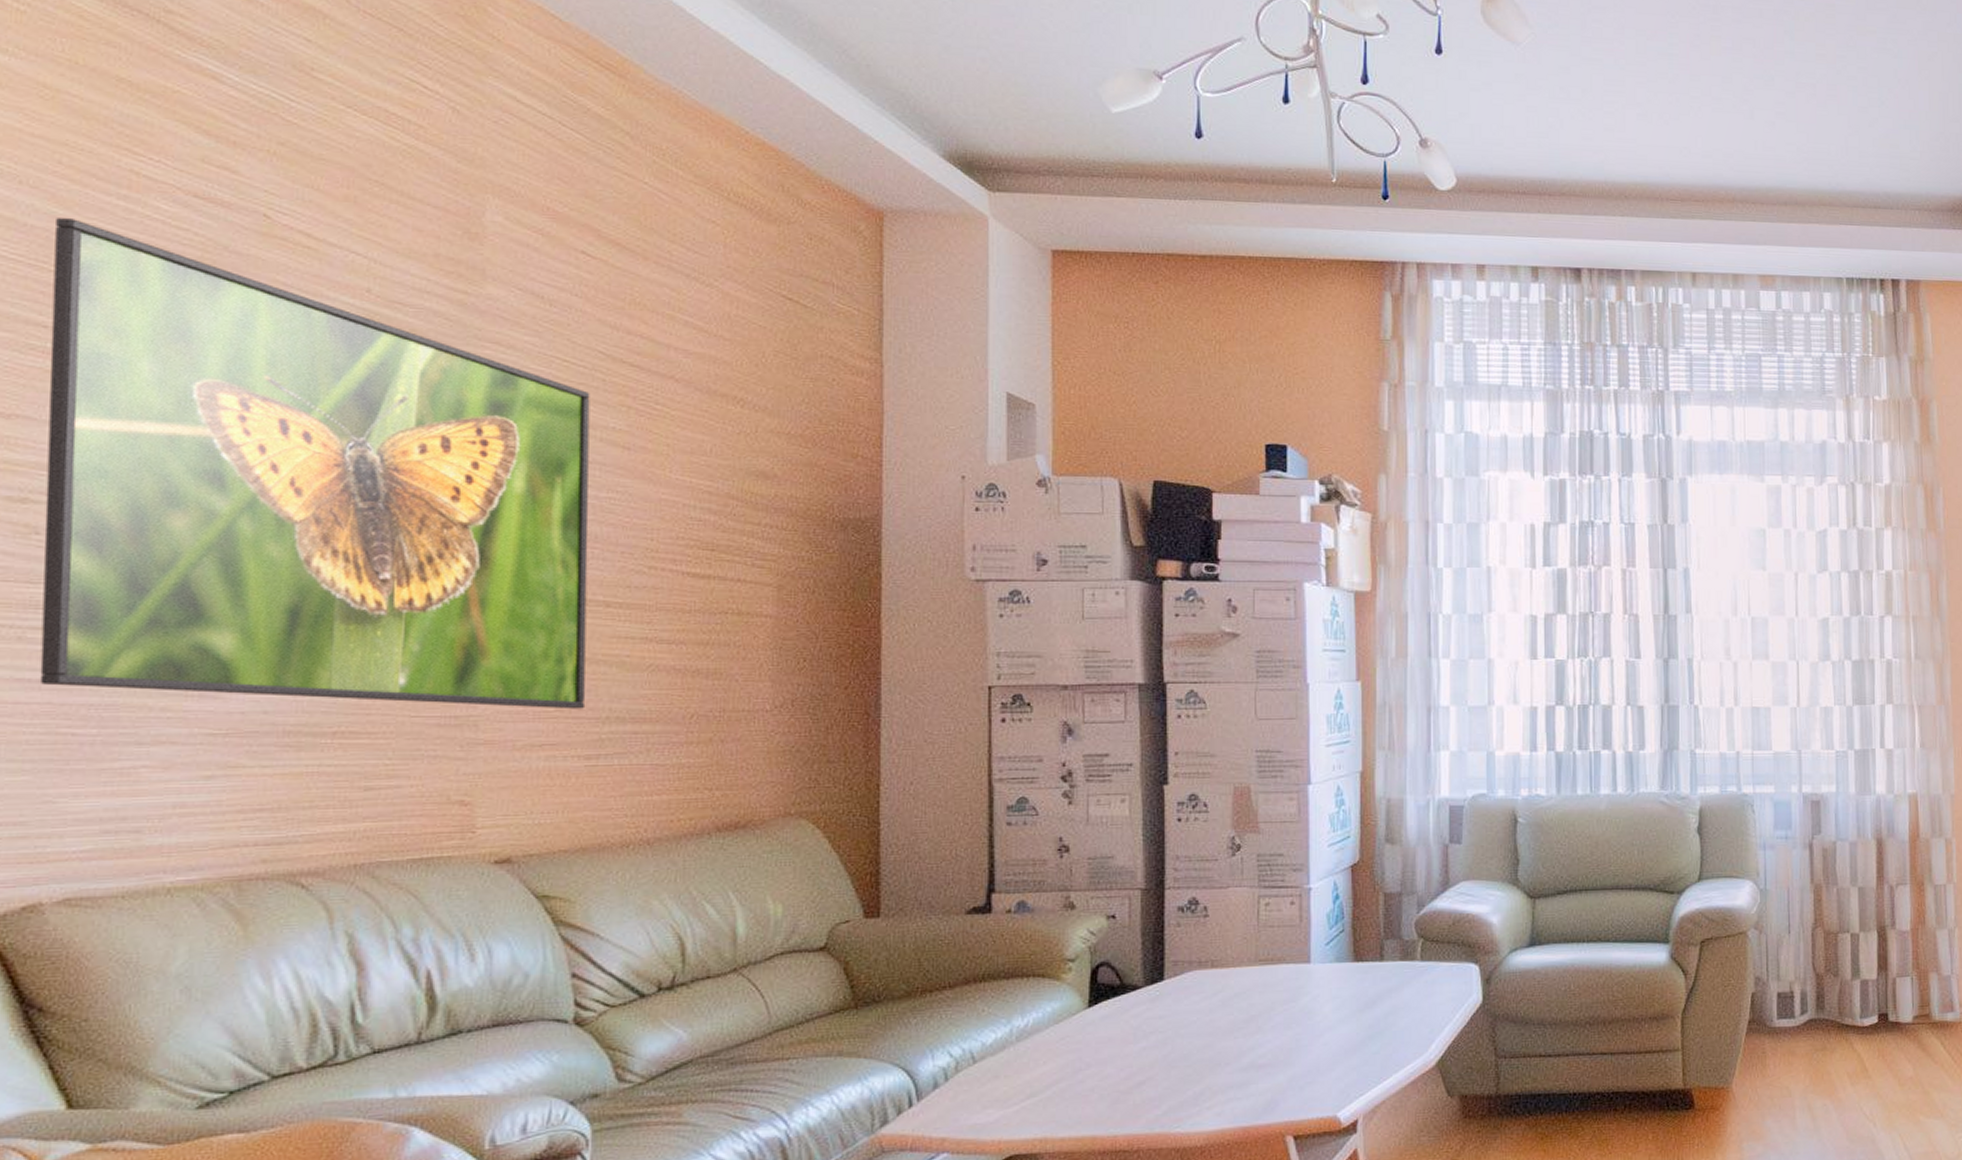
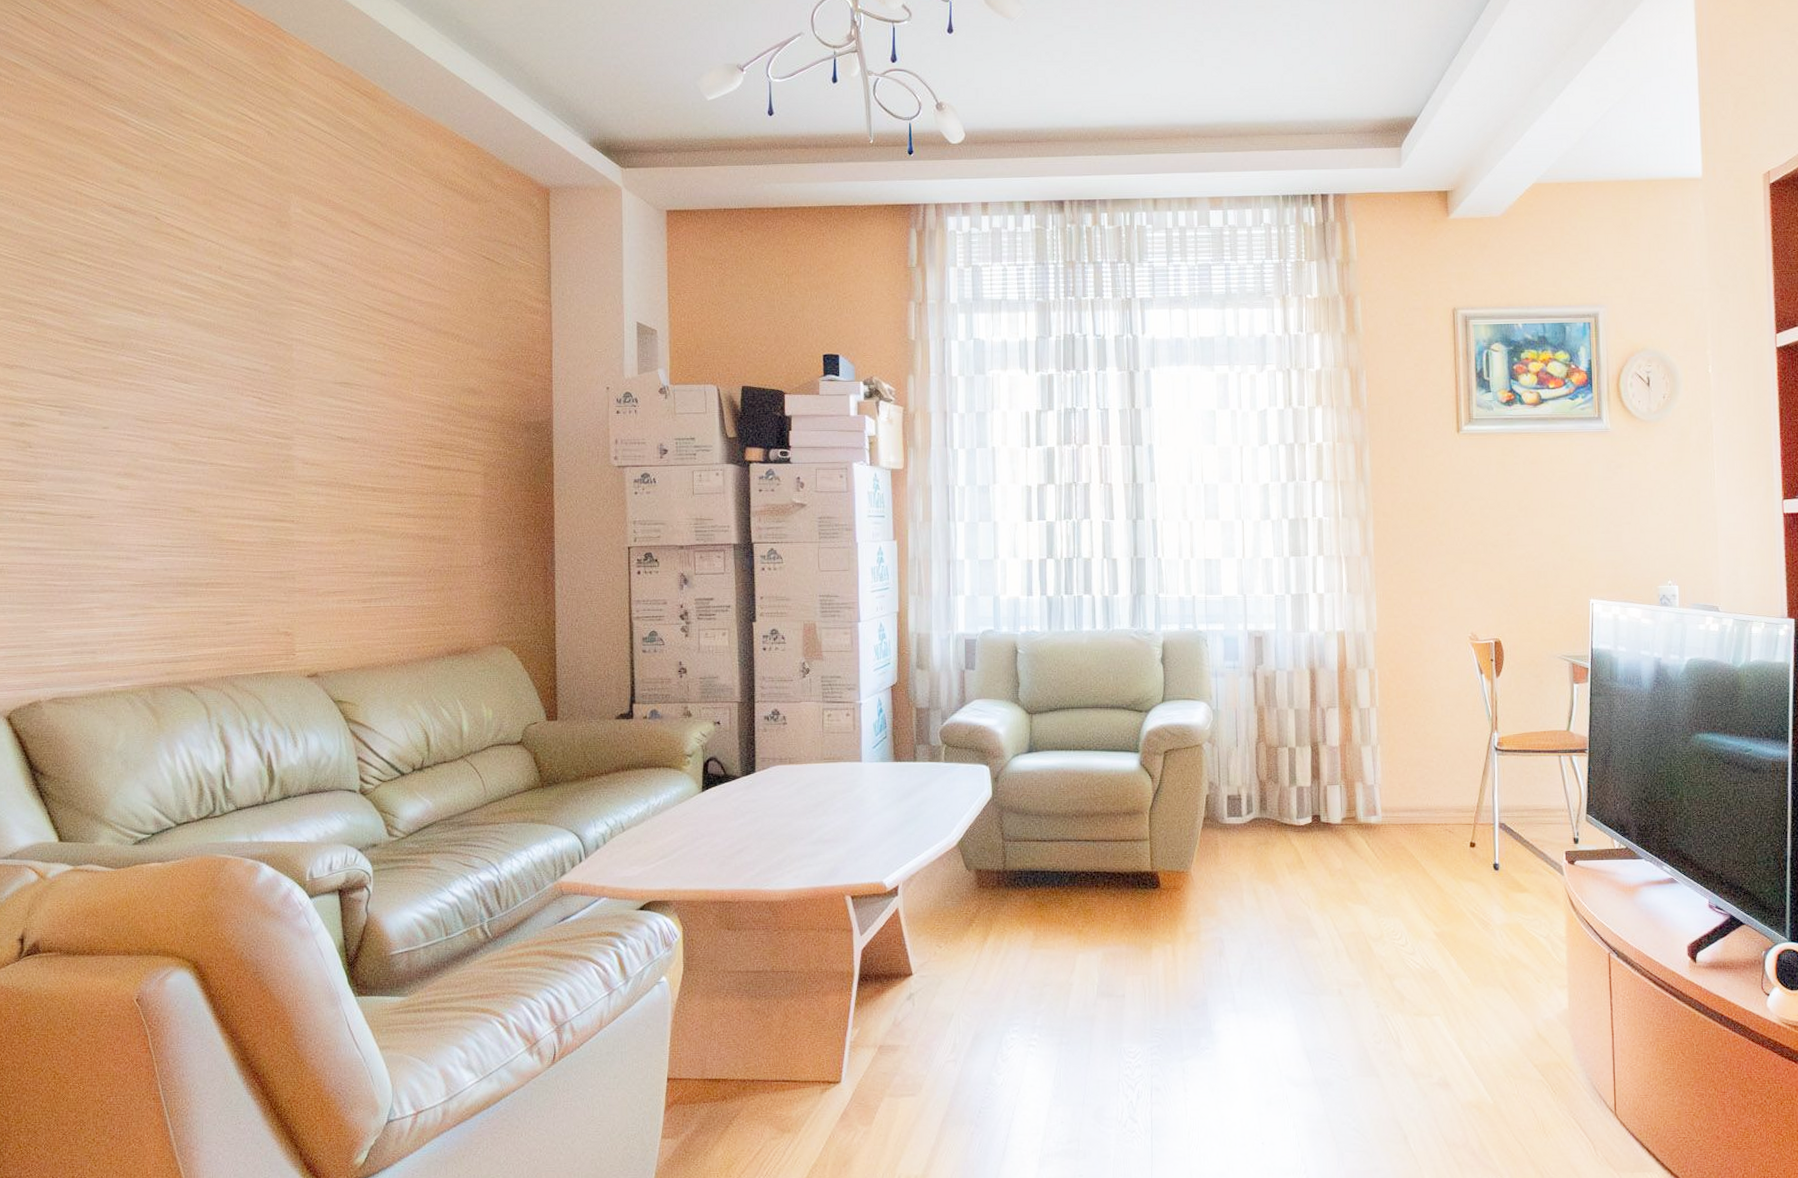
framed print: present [39,218,590,710] -> none [34,228,361,566]

